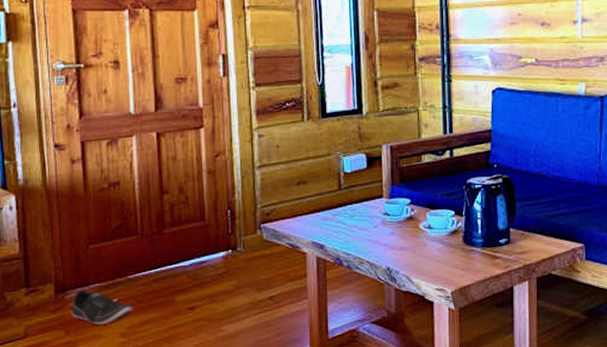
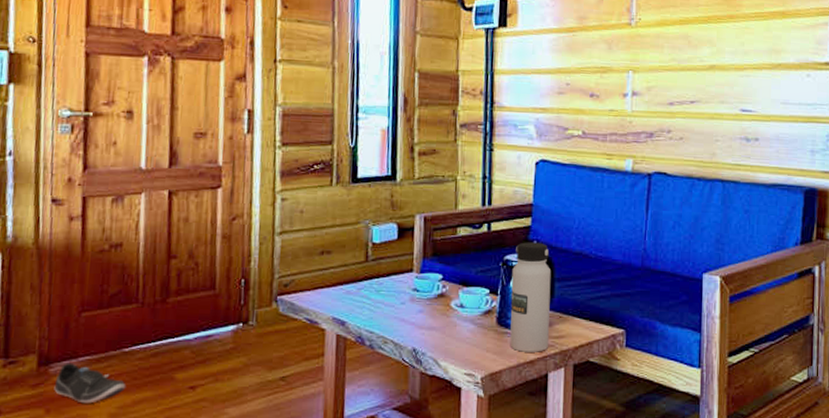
water bottle: none [475,166,513,268] -> present [510,242,551,352]

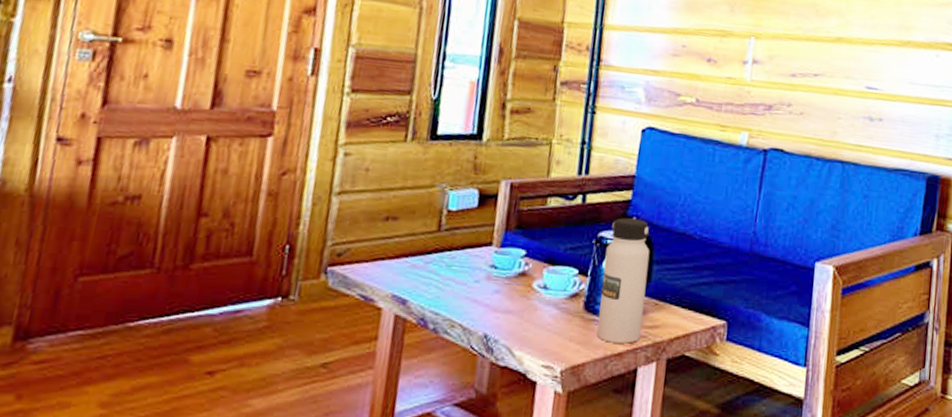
shoe: present [54,363,126,404] -> none [30,338,126,389]

